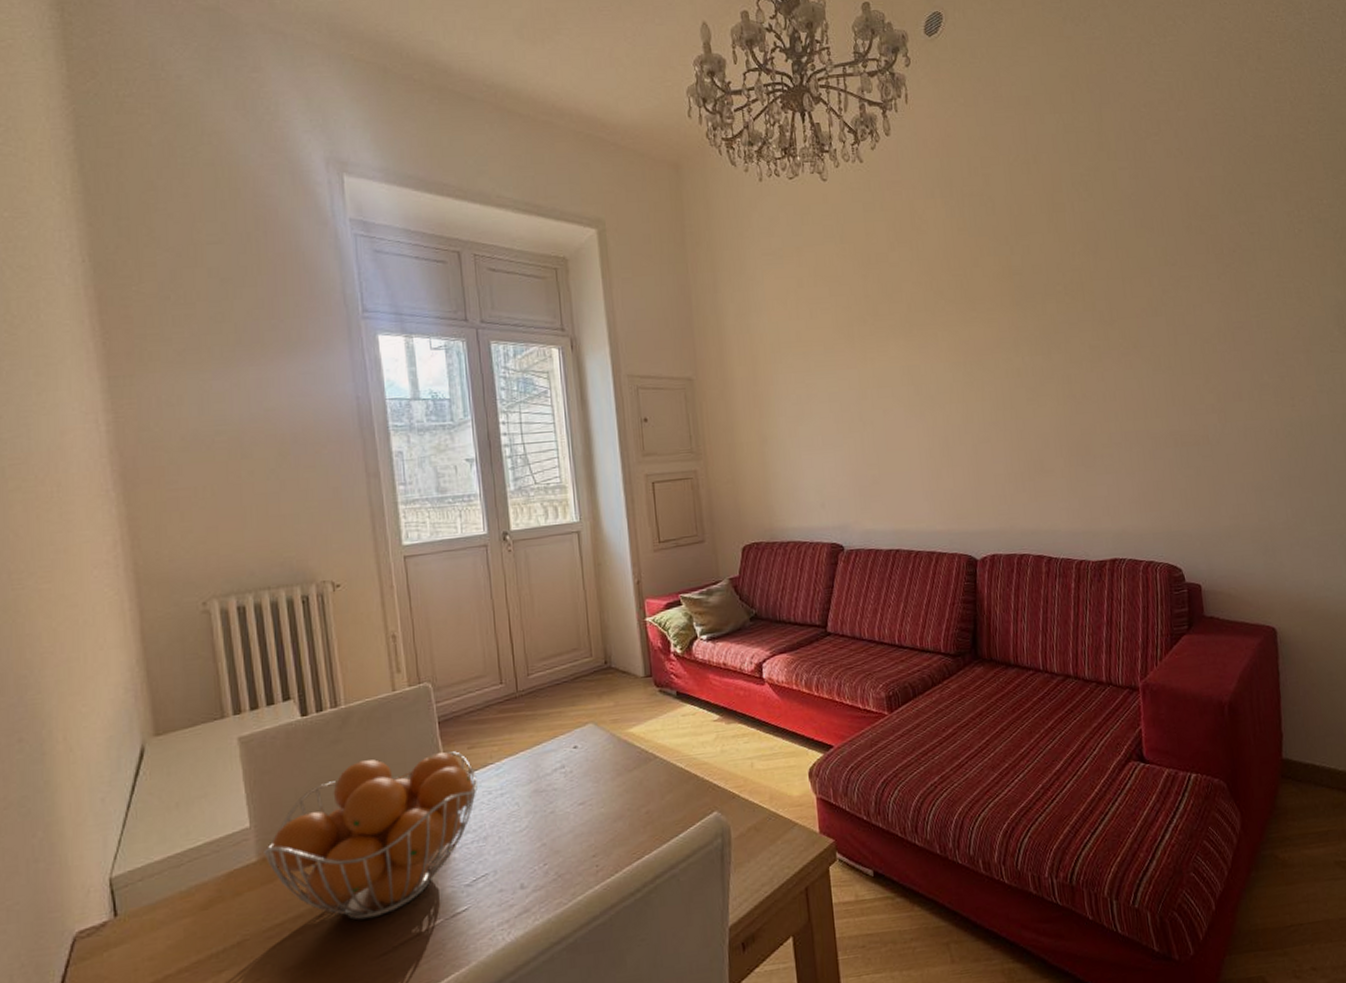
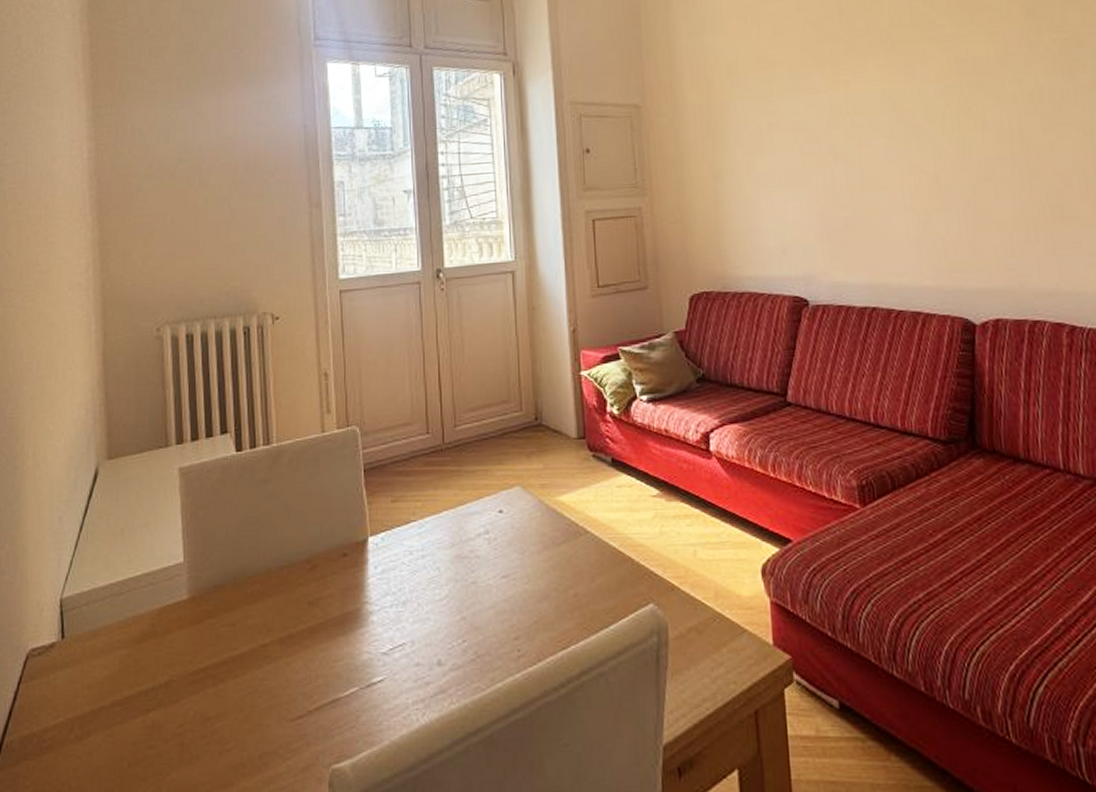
fruit basket: present [264,751,477,920] -> none [194,502,399,676]

